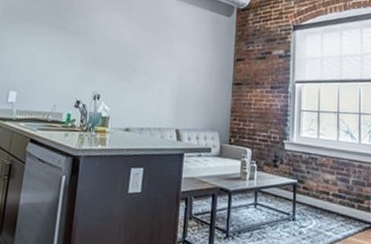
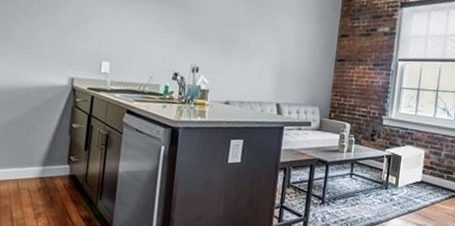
air purifier: none [288,171,331,219] -> present [382,145,425,188]

